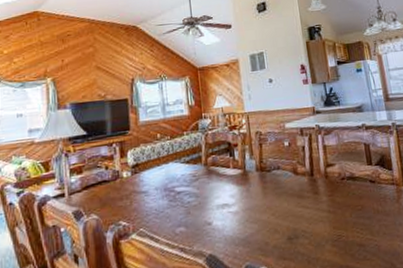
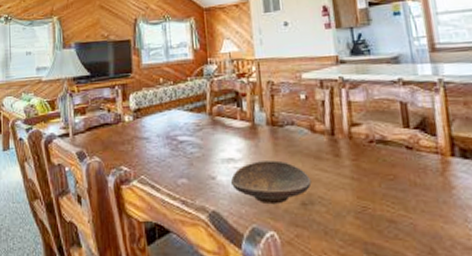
decorative bowl: none [225,201,296,243] -> present [230,160,312,205]

